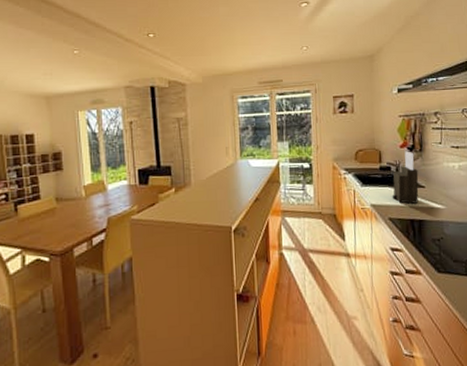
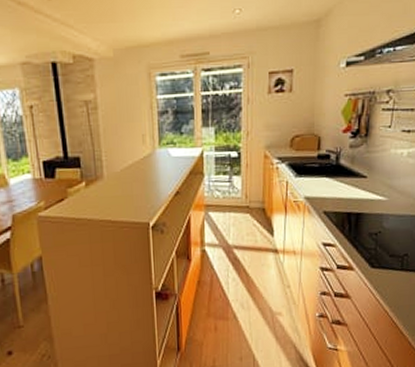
knife block: present [392,151,419,204] -> none [329,136,361,196]

